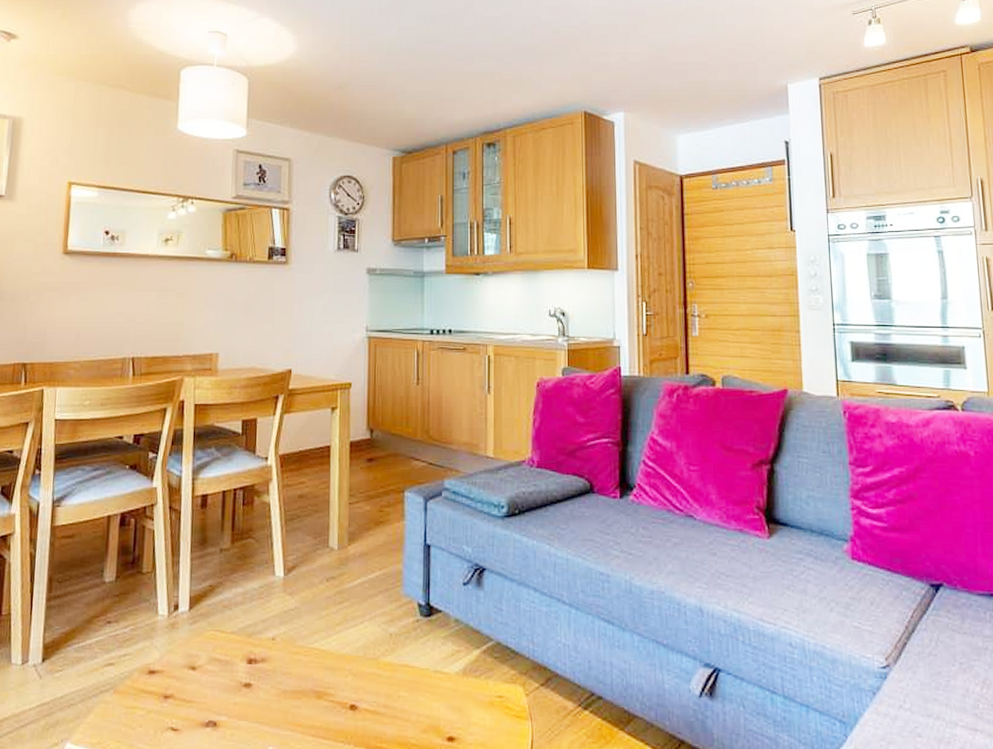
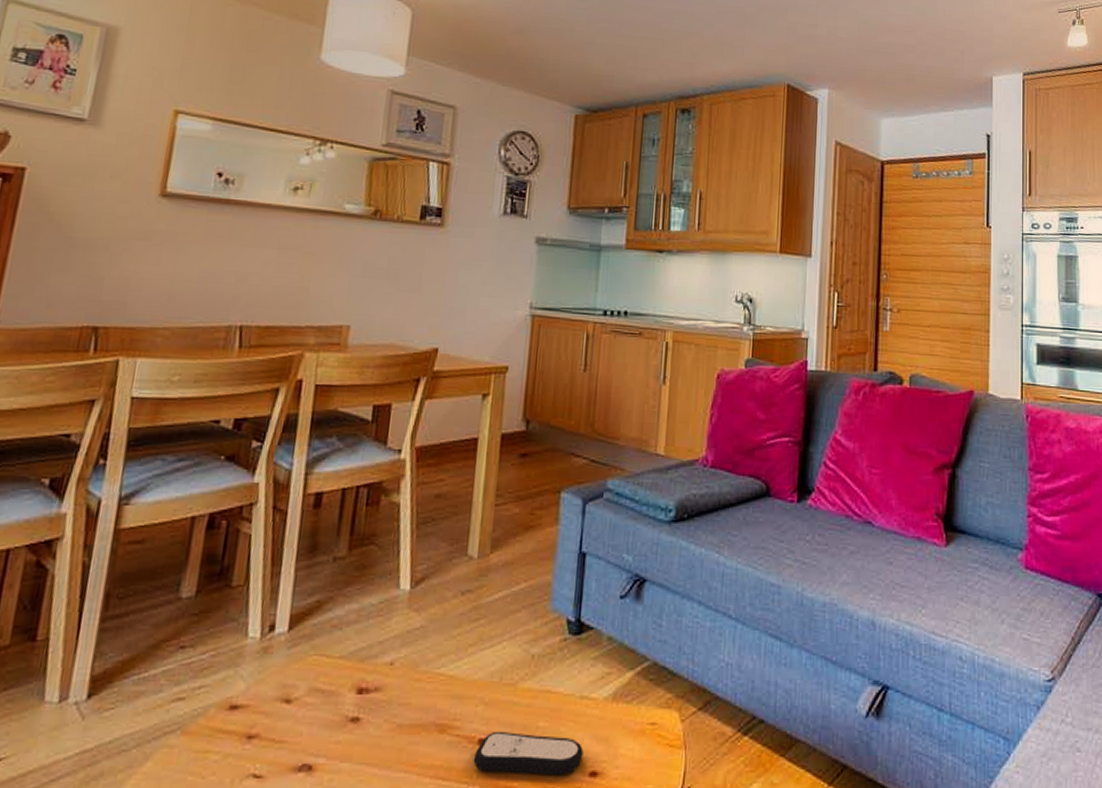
remote control: none [347,698,441,739] -> present [473,731,584,775]

